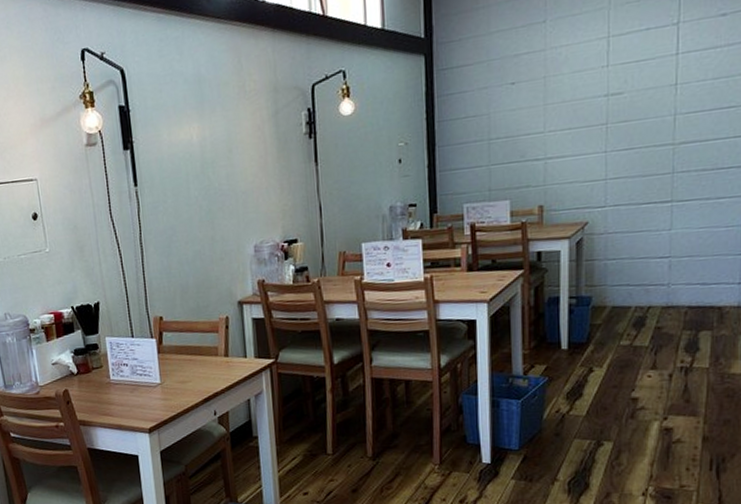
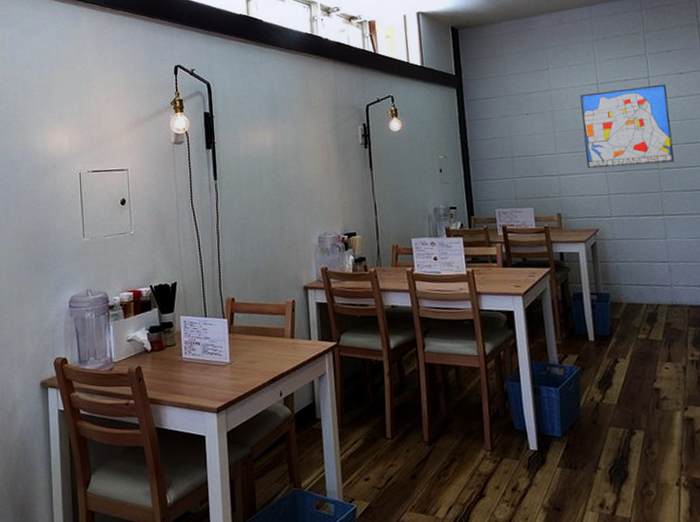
wall art: none [582,31,701,149] -> present [580,84,674,169]

